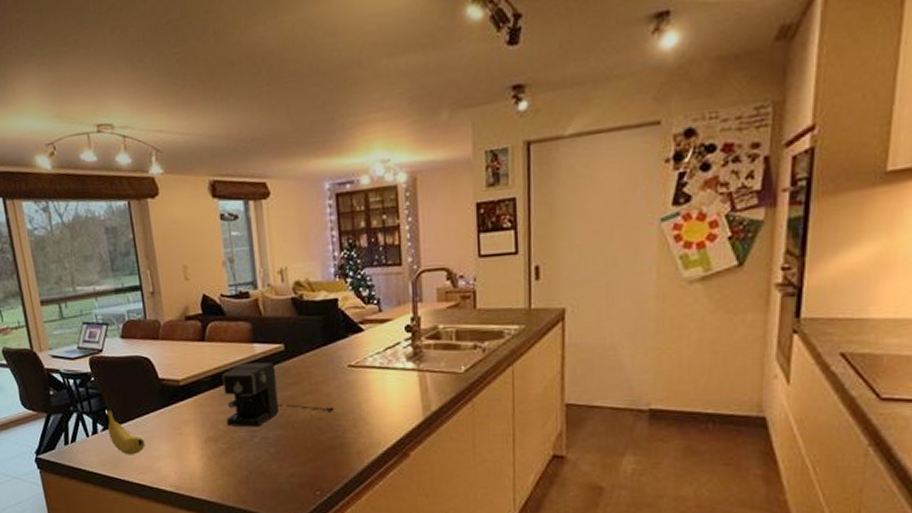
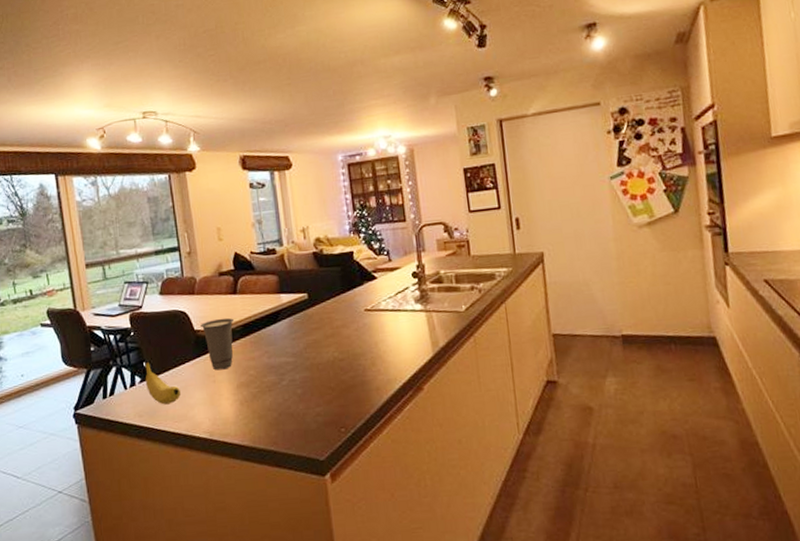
cup: none [165,367,203,423] -> present [200,317,235,370]
coffee maker: present [222,362,335,428] -> none [252,310,355,372]

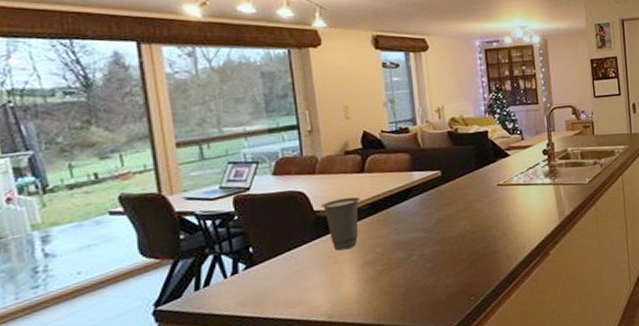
fruit: present [145,361,181,405] -> none [251,246,295,292]

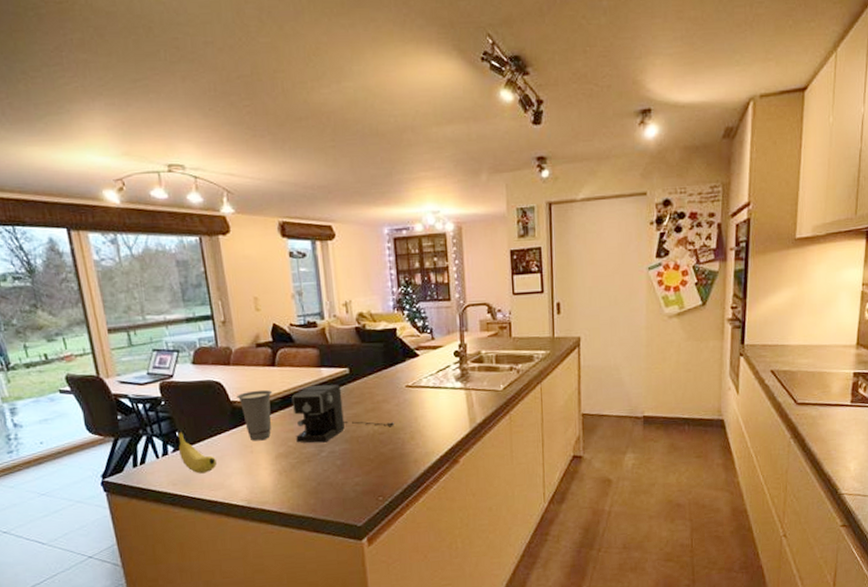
fruit: none [251,246,295,292] -> present [178,431,217,474]
coffee maker: none [380,187,486,249] -> present [291,384,394,443]

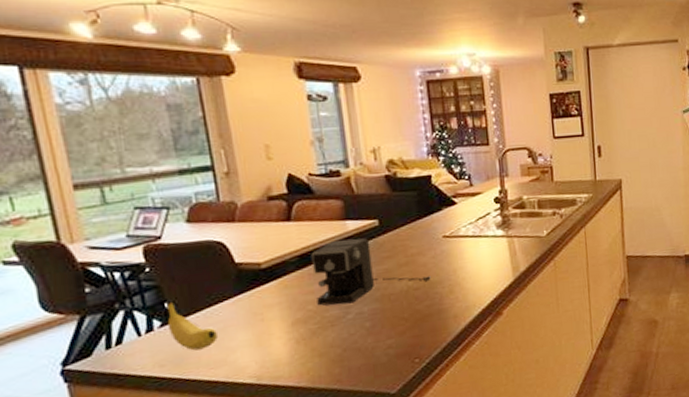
cup: present [237,389,273,441] -> none [243,248,289,308]

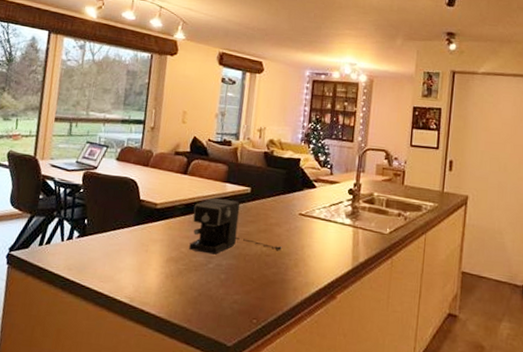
fruit: present [167,301,218,351] -> none [82,219,113,264]

